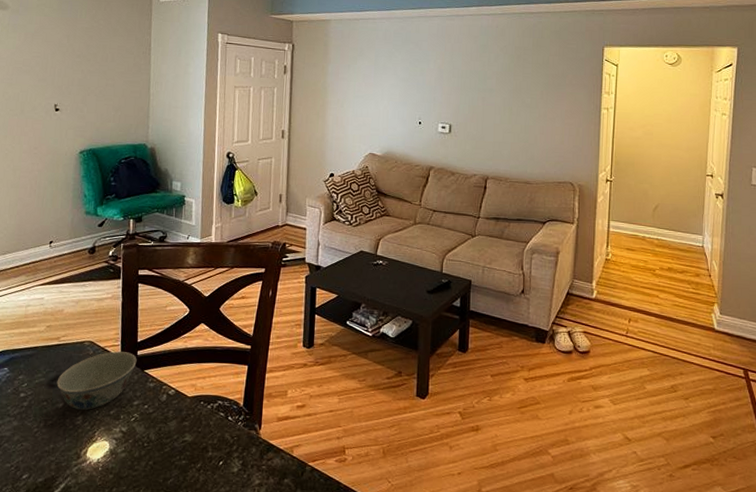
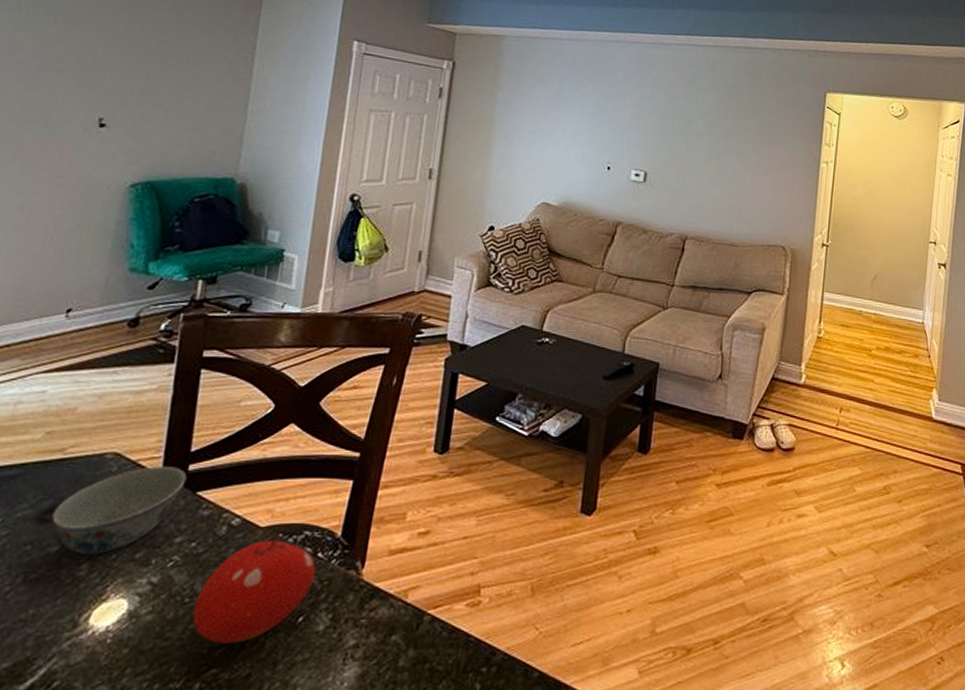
fruit: none [150,400,228,477] -> present [192,532,316,644]

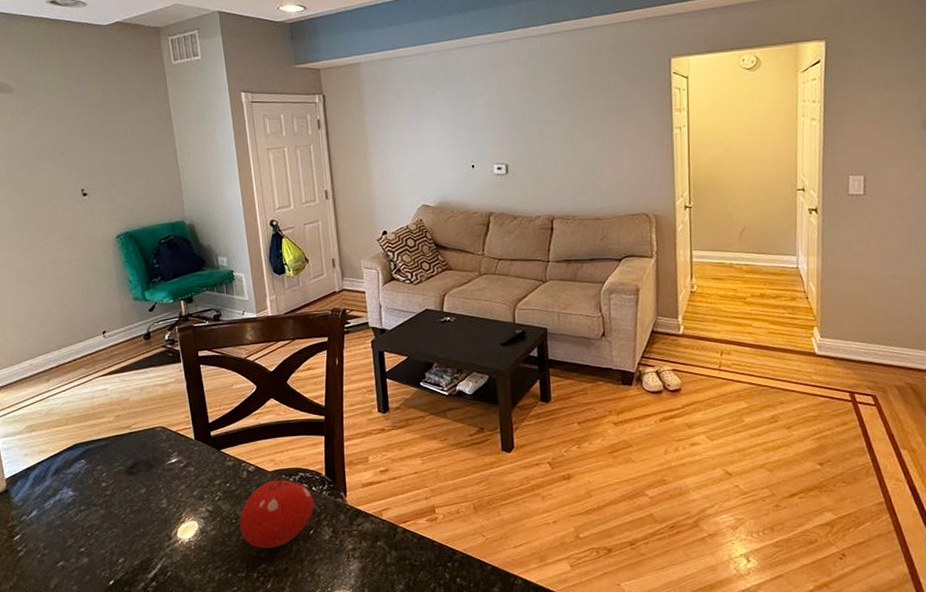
bowl: present [51,466,187,554] -> none [135,434,212,493]

